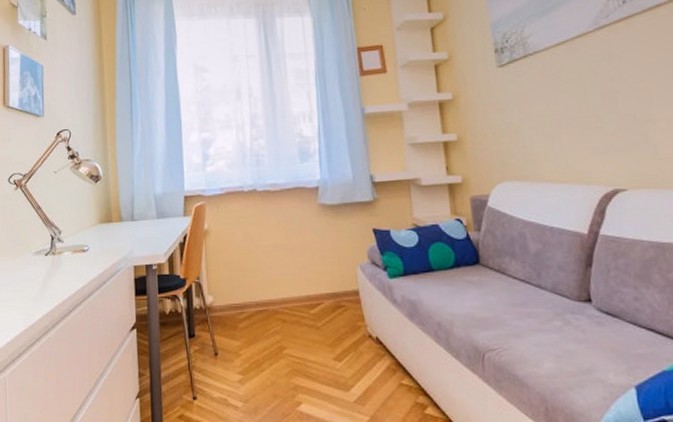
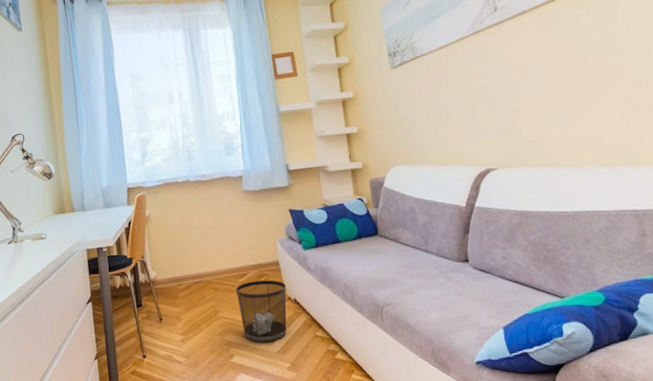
waste bin: none [307,312,367,390] -> present [236,280,287,343]

